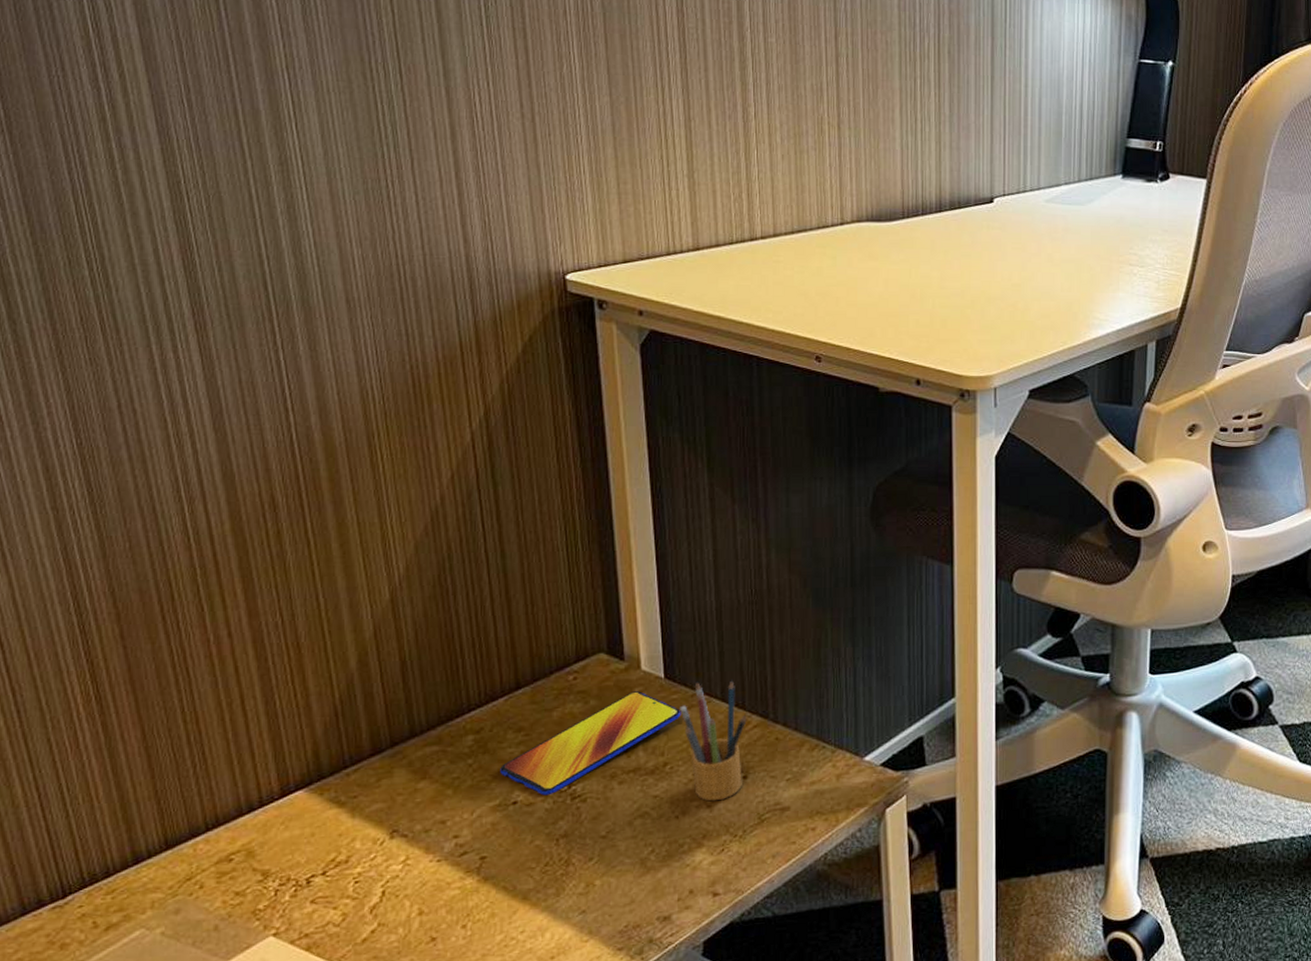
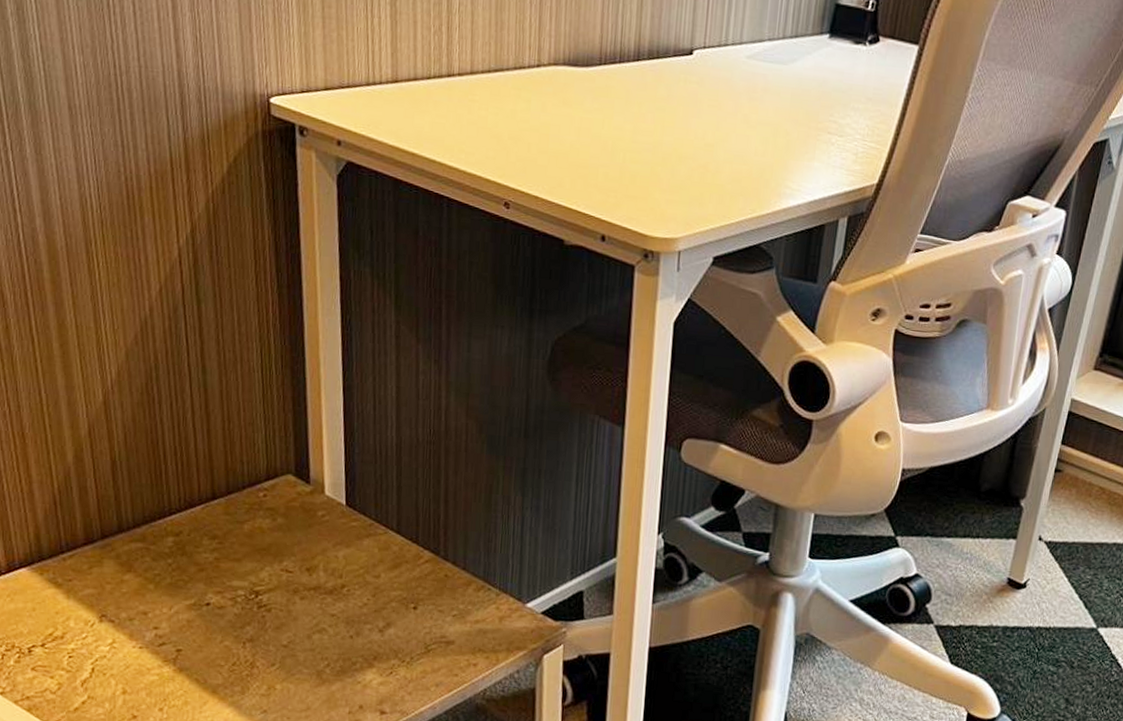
smartphone: present [500,691,681,796] -> none [196,514,360,602]
pencil box: present [680,680,747,801] -> none [358,512,420,627]

